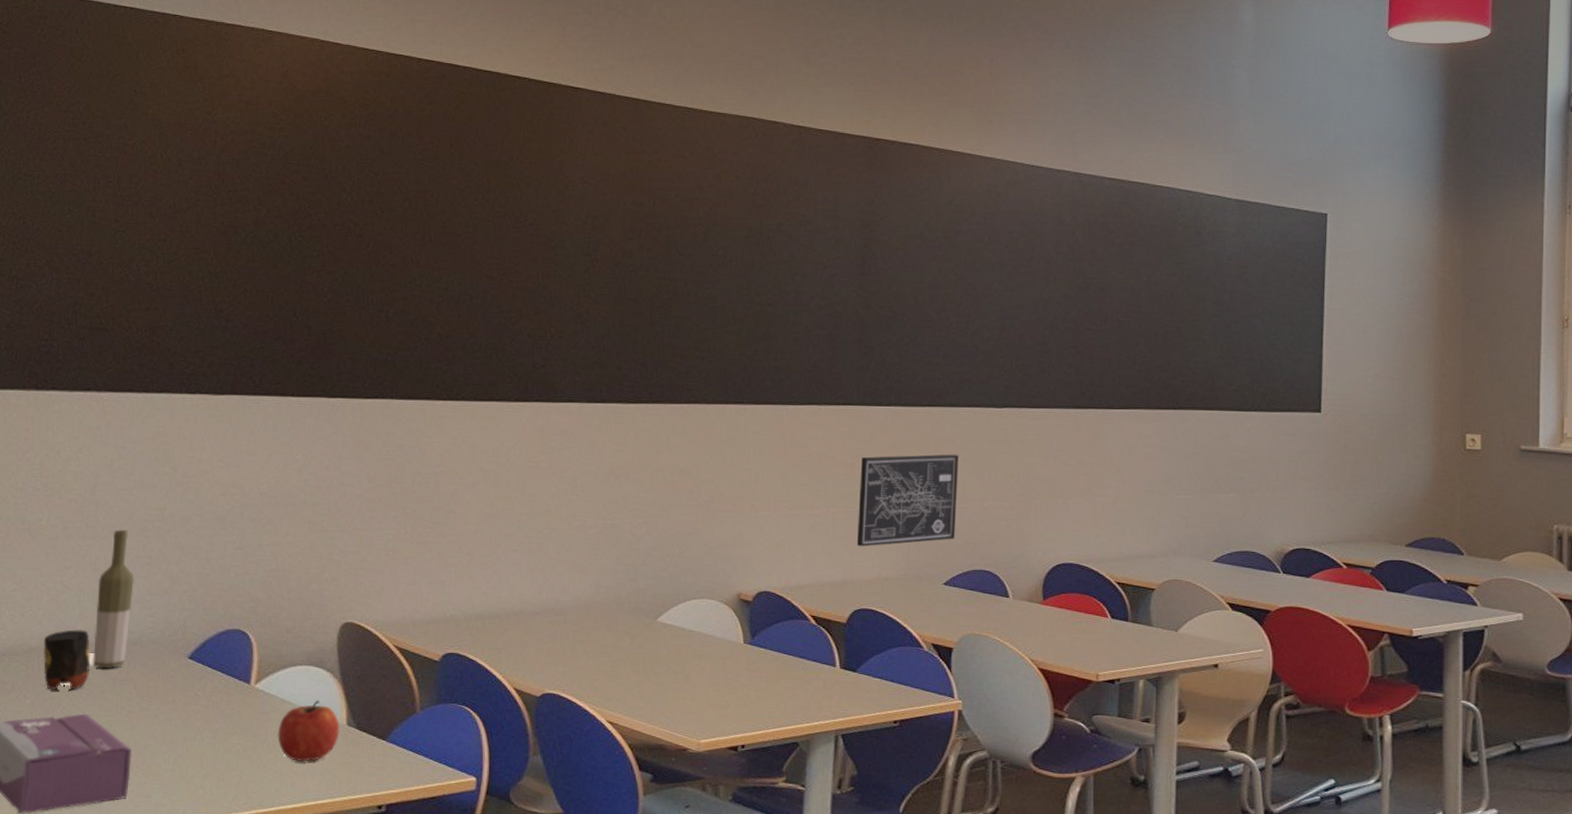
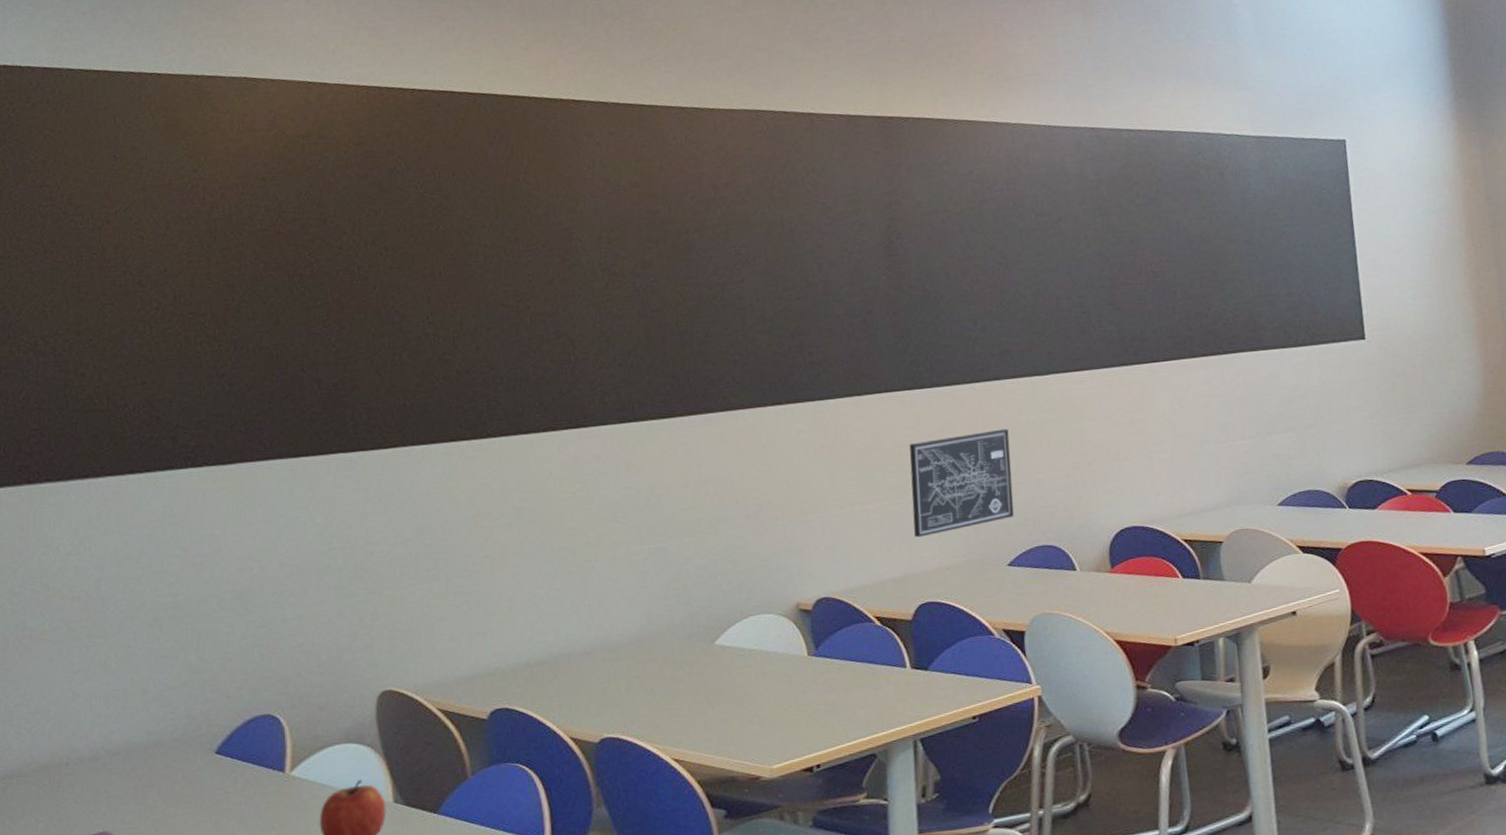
mug: present [43,629,91,691] -> none [54,738,108,810]
bottle: present [93,529,134,669] -> none [109,622,150,778]

